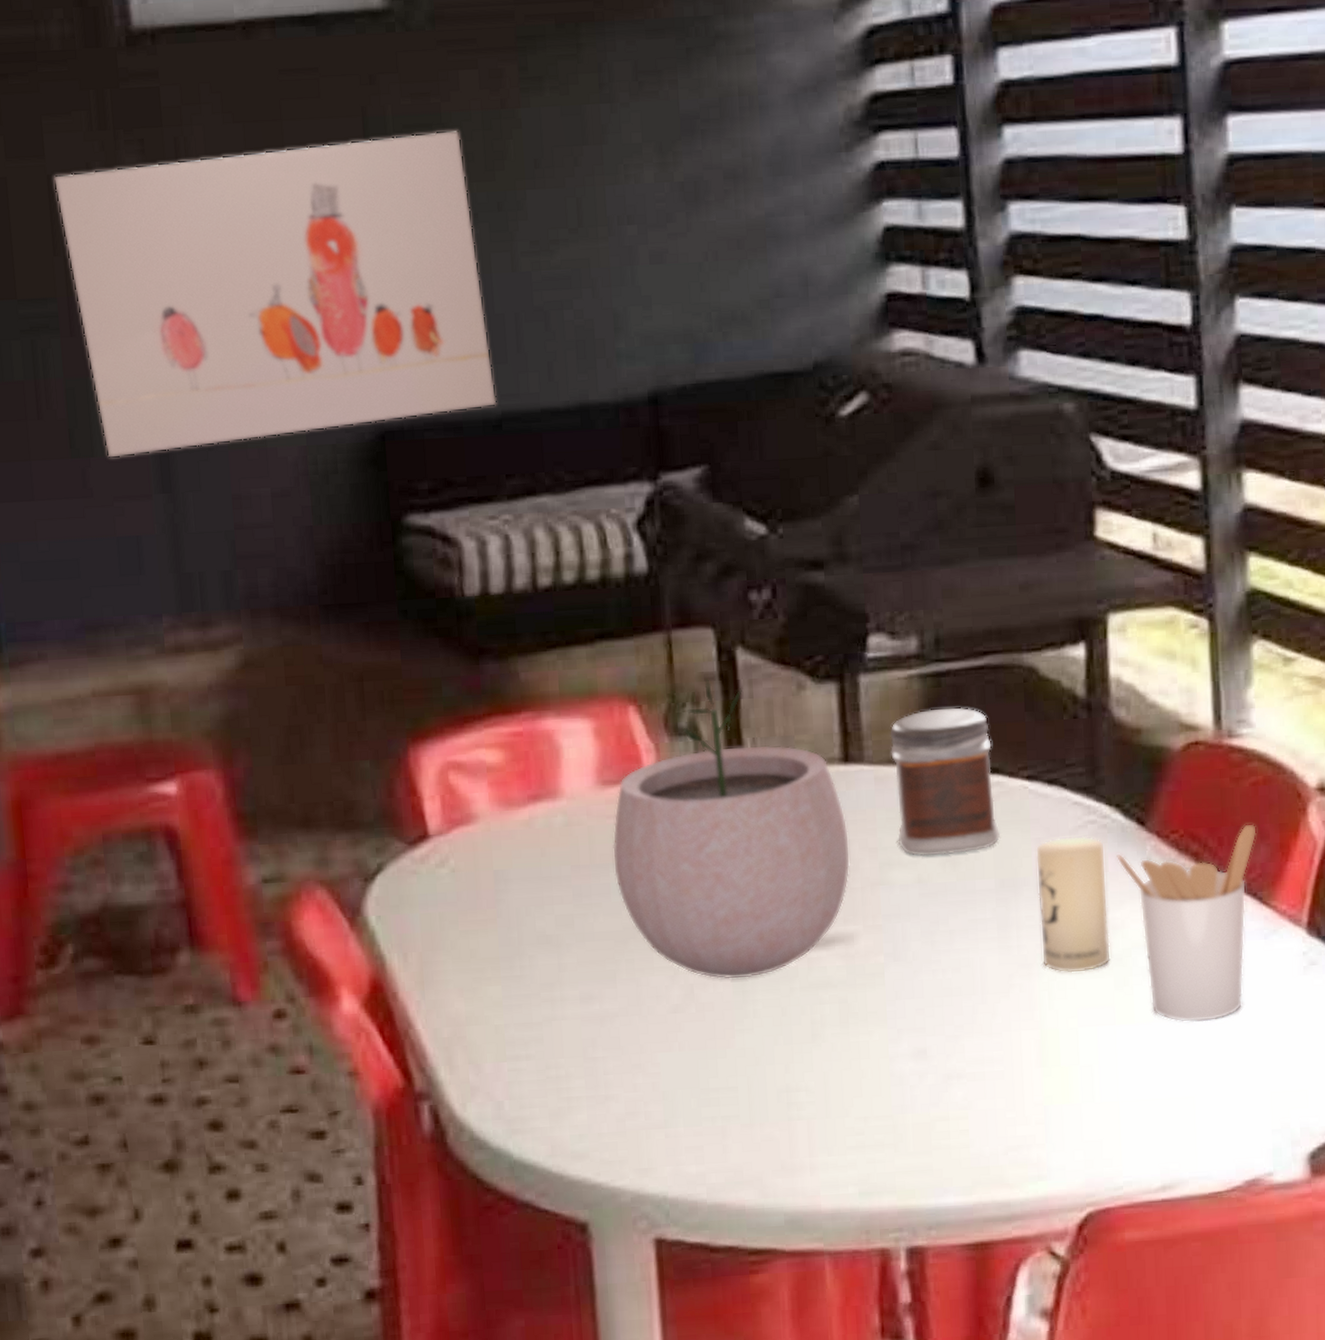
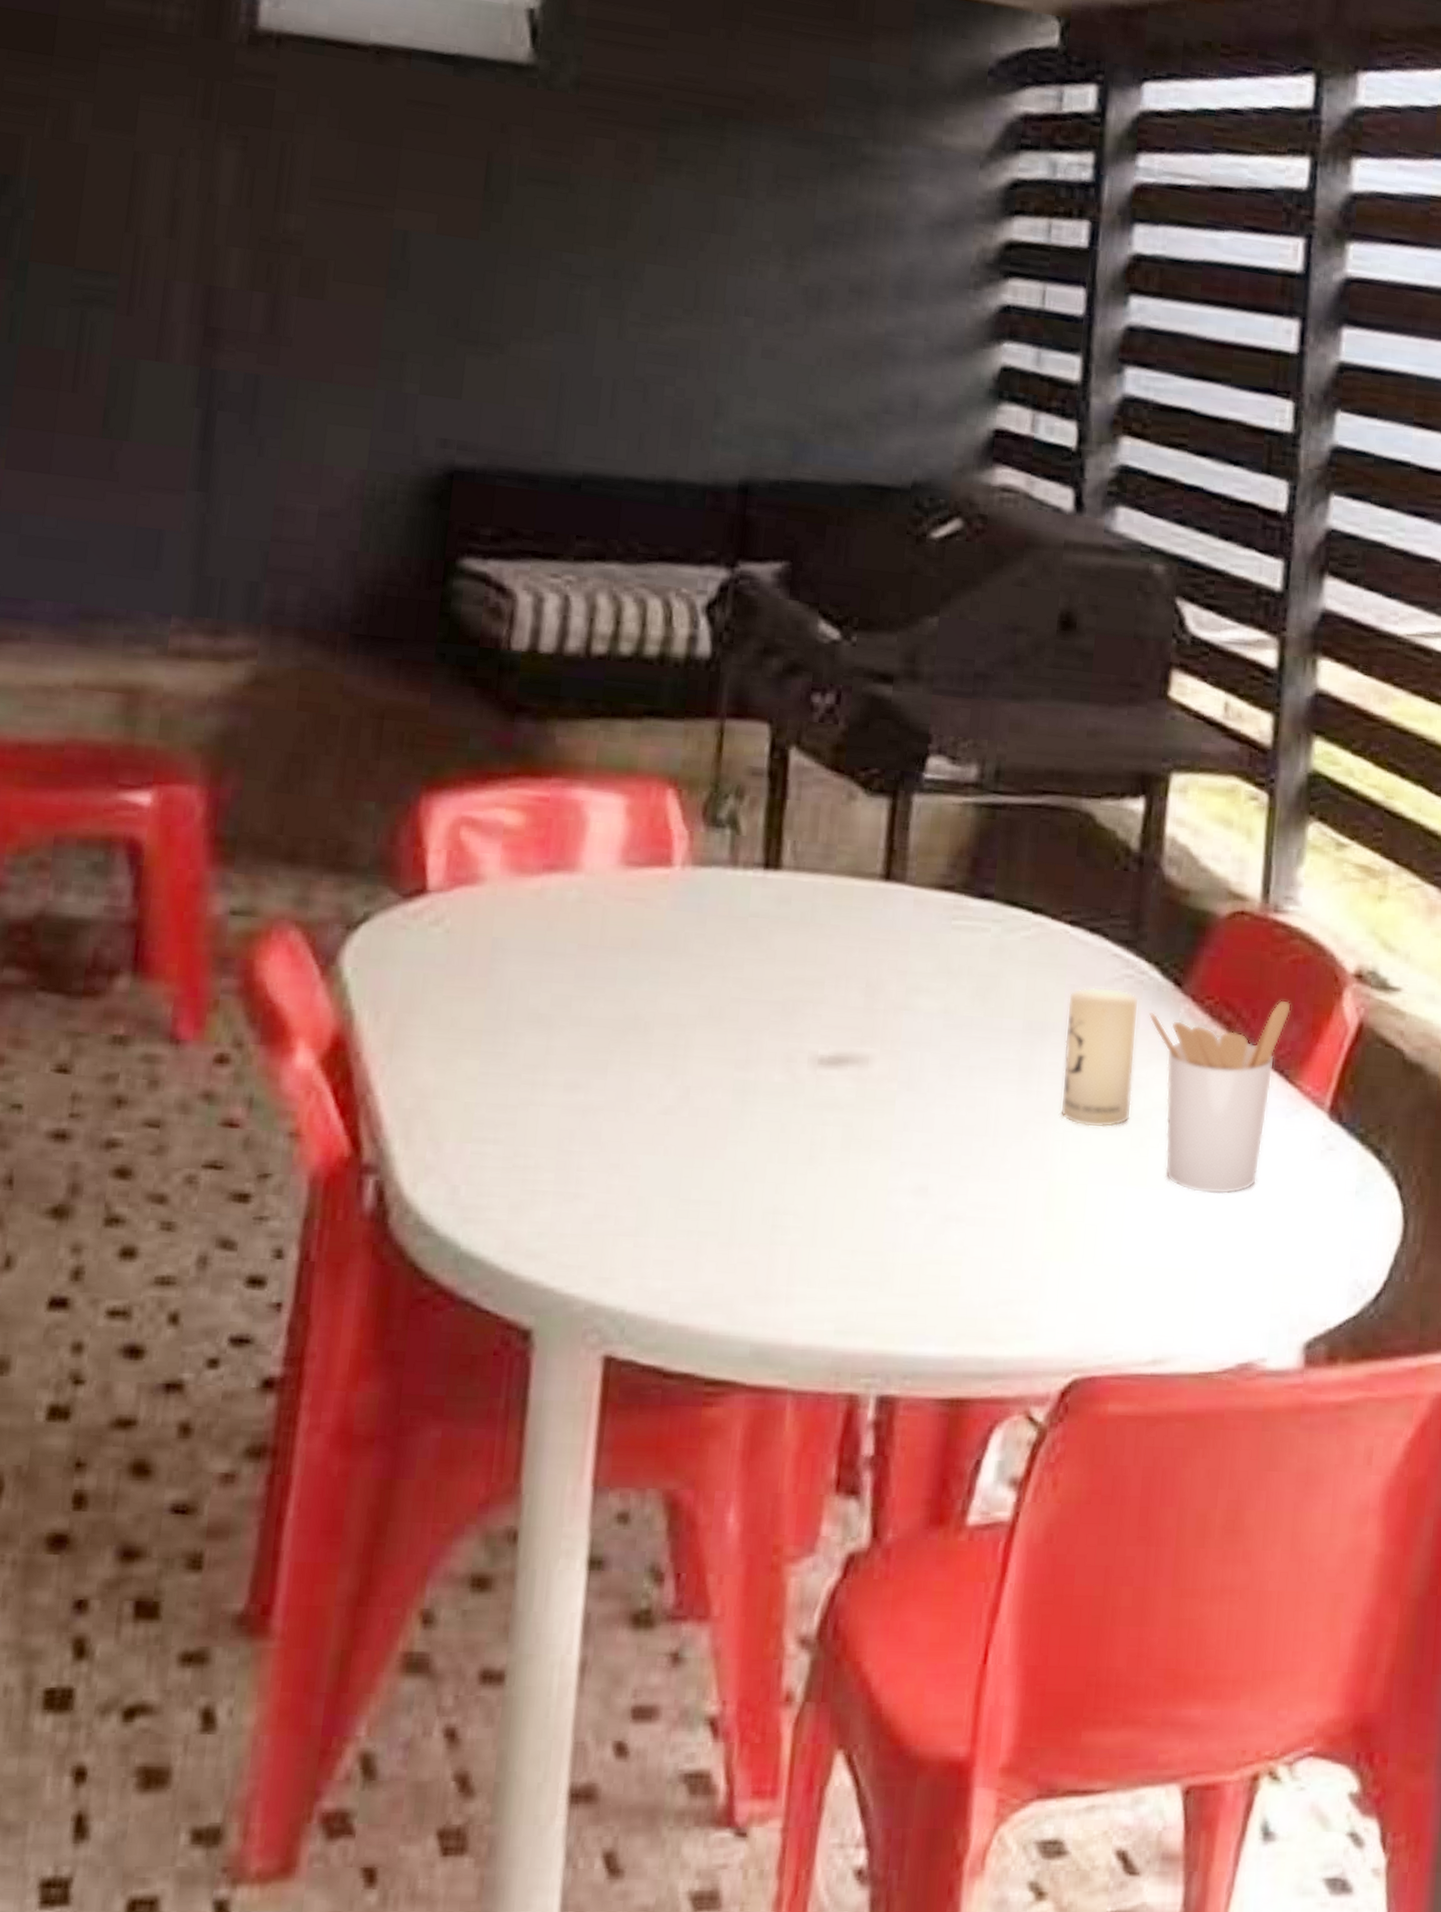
wall art: present [53,130,497,459] -> none [140,153,587,467]
plant pot: present [612,679,851,979] -> none [624,774,879,1088]
jar: present [889,707,1001,857] -> none [929,839,1039,989]

